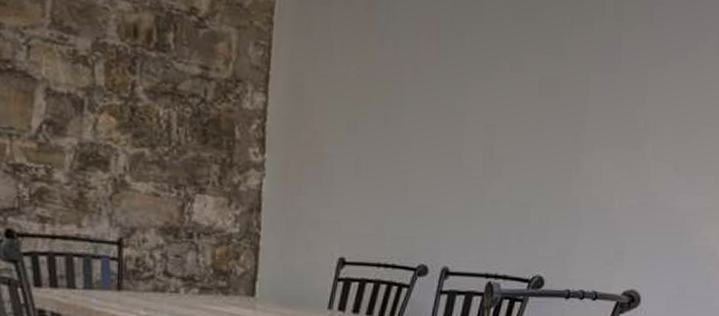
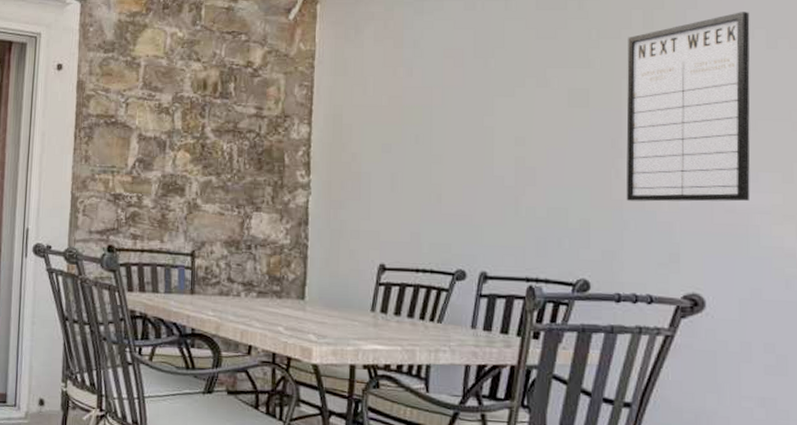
writing board: none [583,12,707,203] -> present [626,12,750,202]

